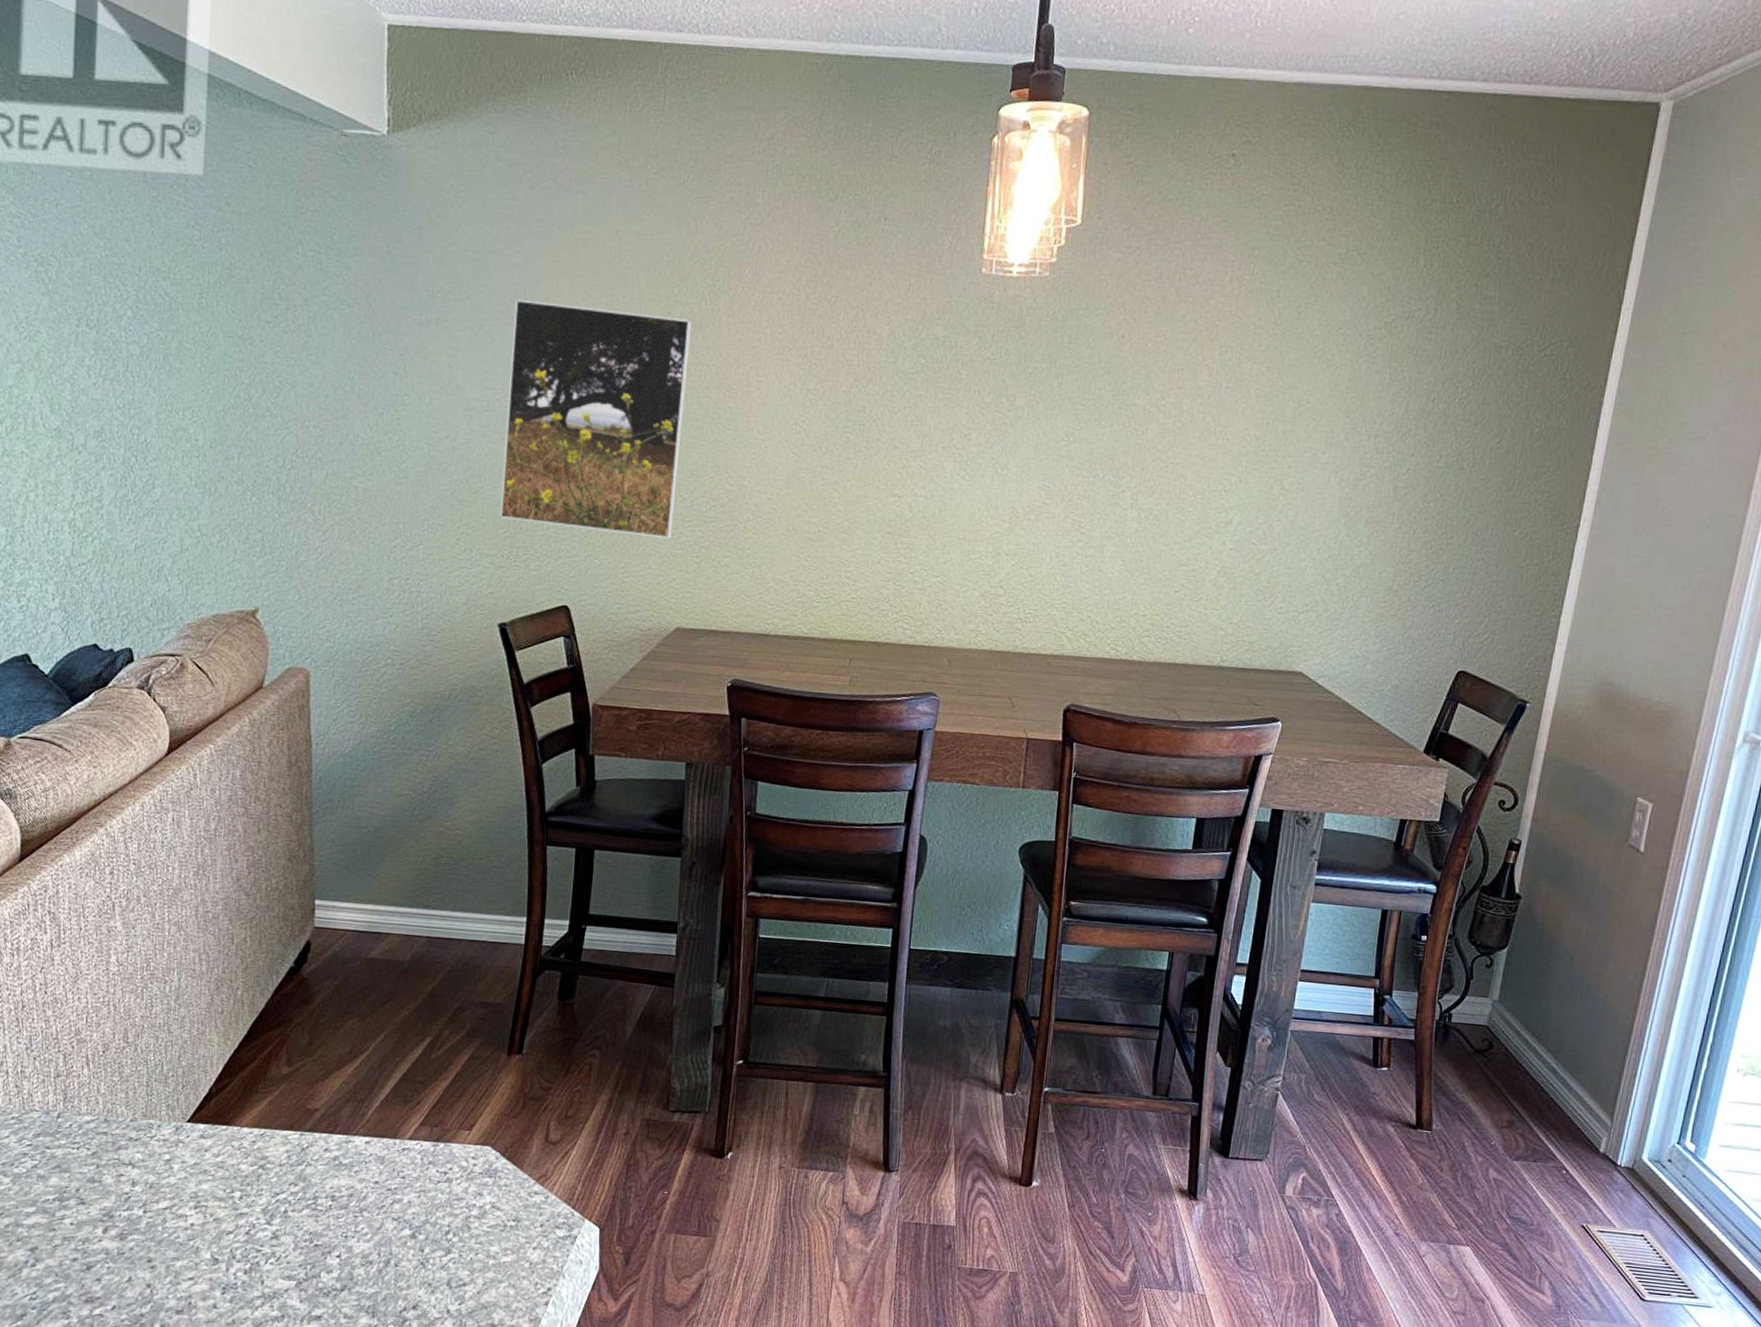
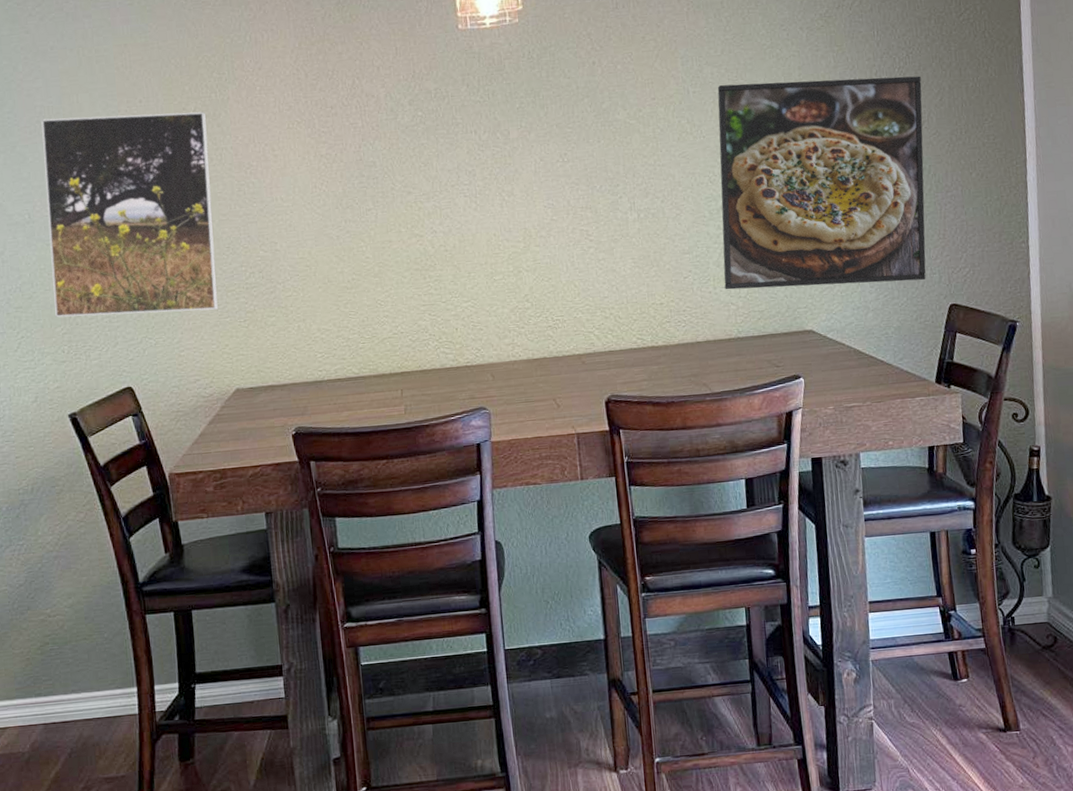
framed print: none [1216,385,1483,639] -> present [717,76,926,290]

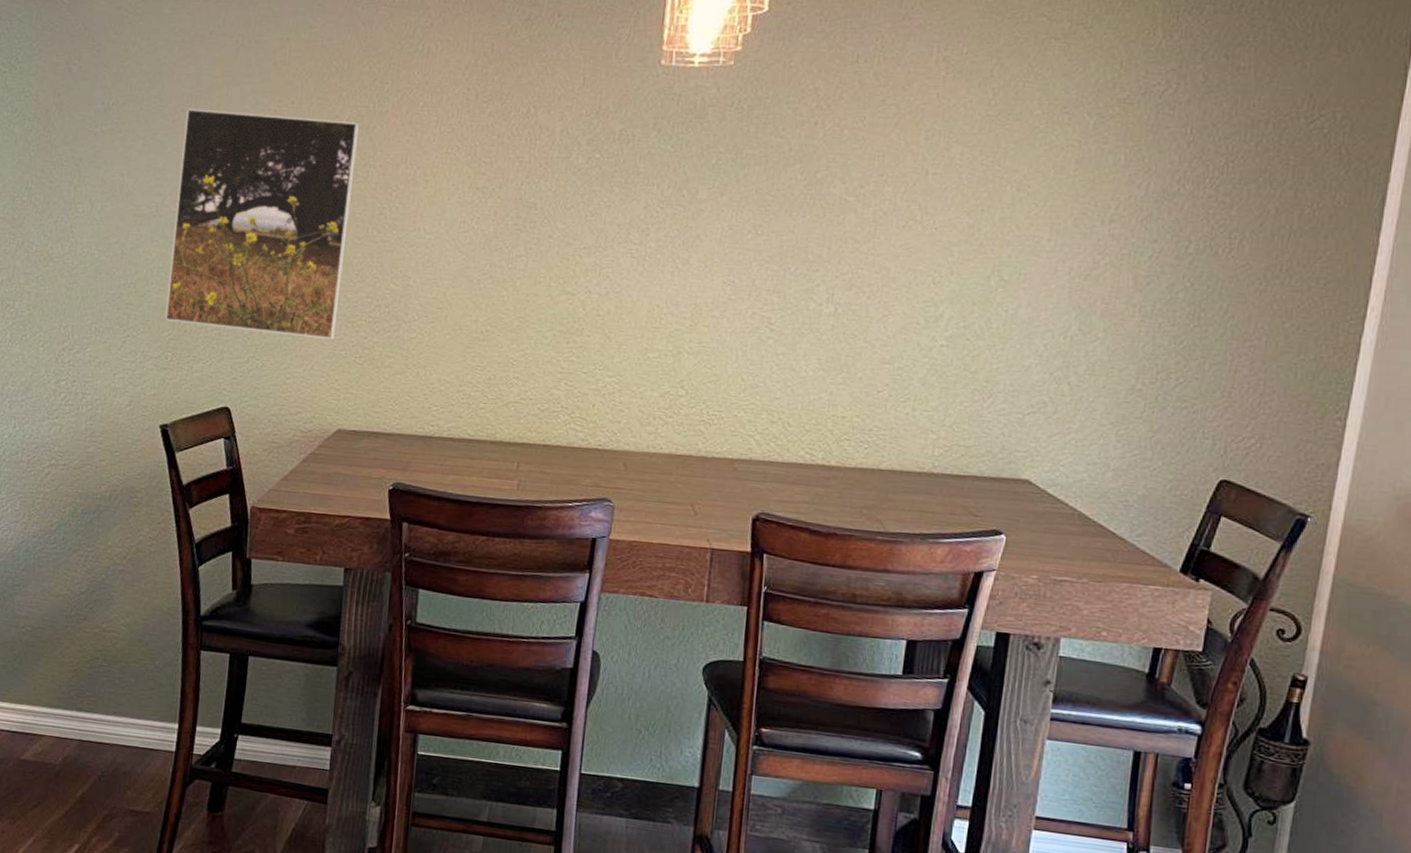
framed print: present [717,76,926,290] -> none [926,170,1239,444]

